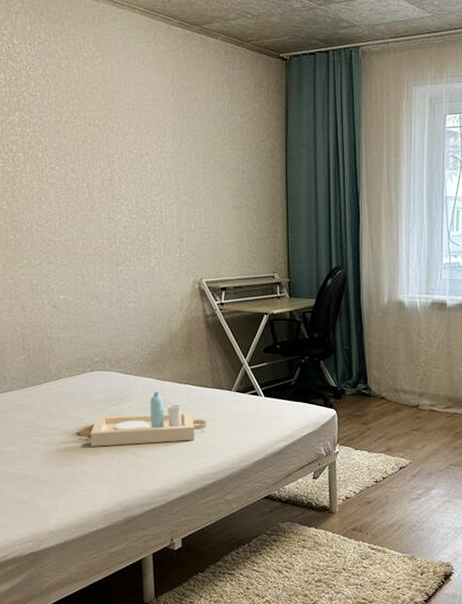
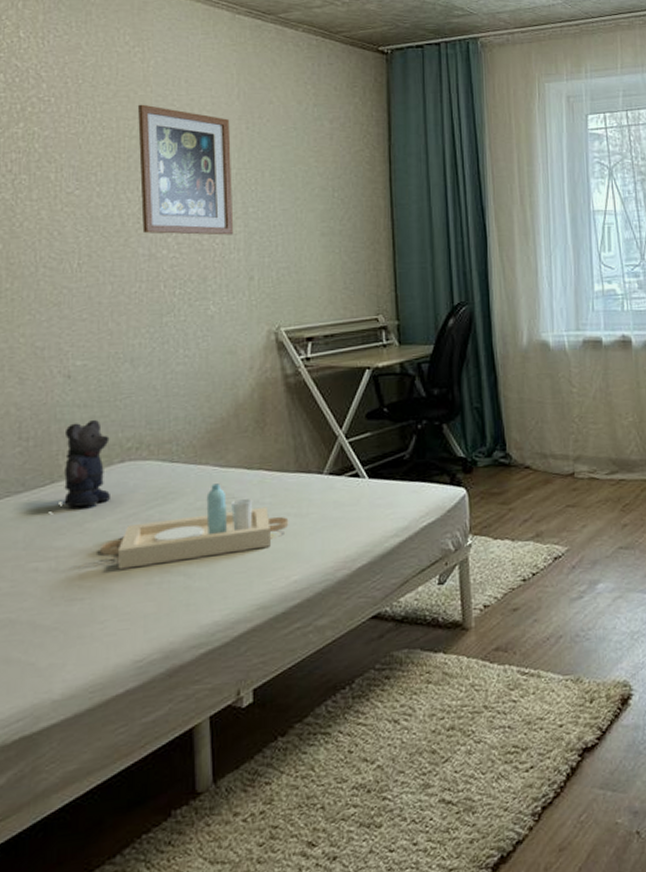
bear: none [53,339,86,401] -> present [62,419,112,507]
wall art: none [98,99,169,205] -> present [137,104,234,236]

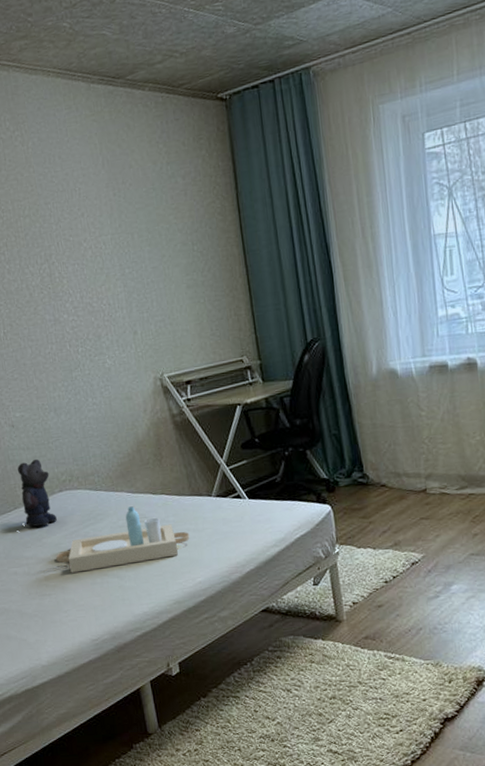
wall art: present [137,104,234,236] -> none [25,184,116,302]

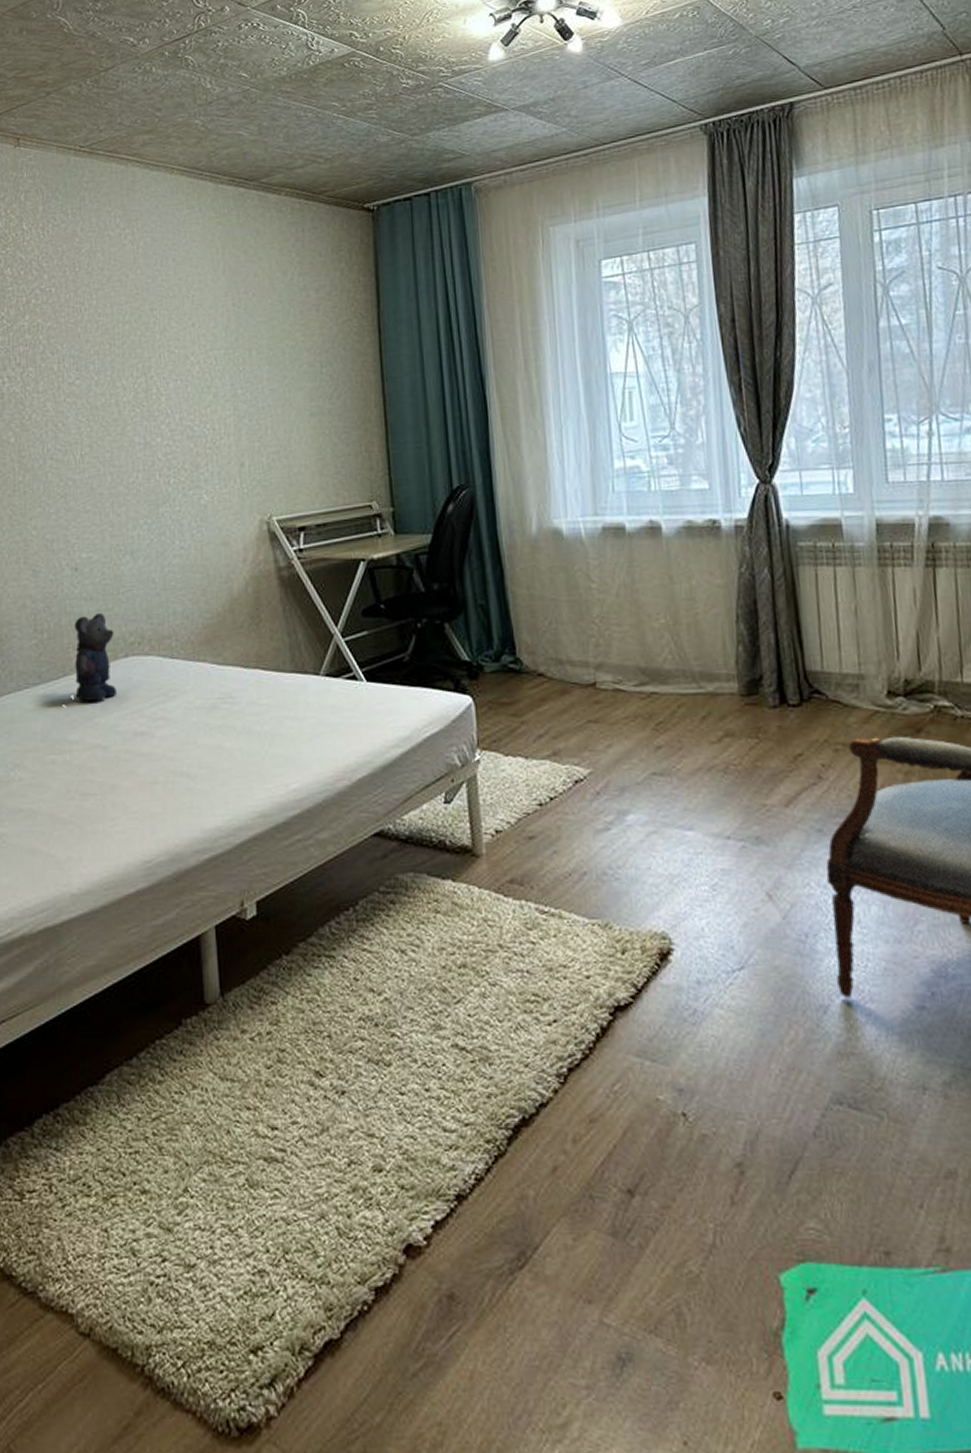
serving tray: present [56,506,190,573] -> none [109,682,287,767]

